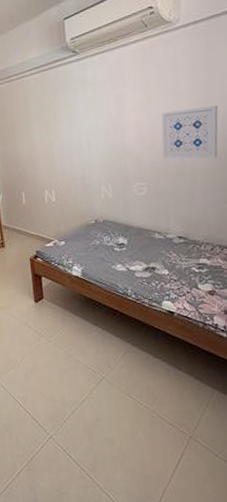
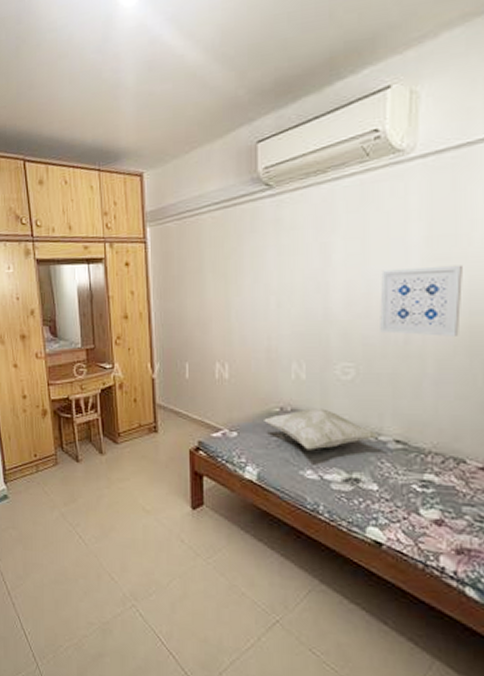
decorative pillow: none [83,218,166,250] -> present [264,408,378,450]

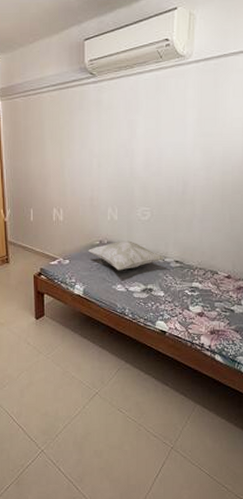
wall art: present [380,265,463,336] -> none [167,140,219,189]

